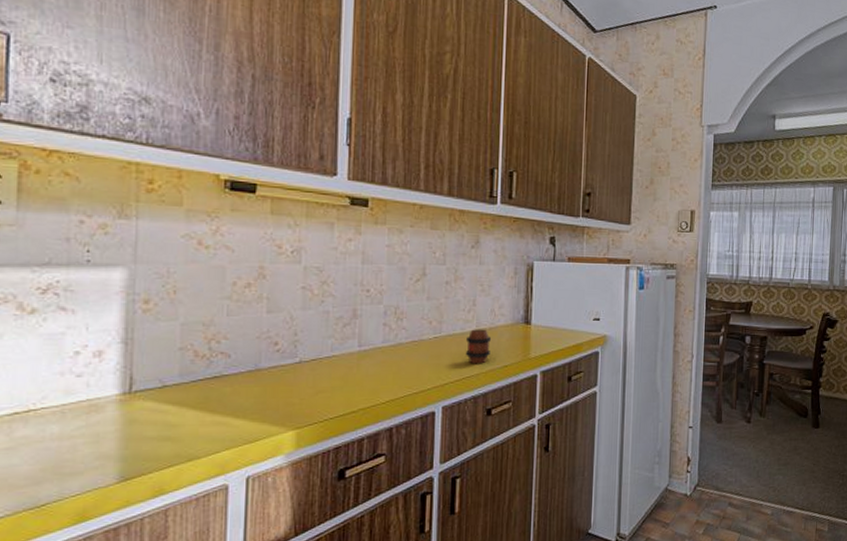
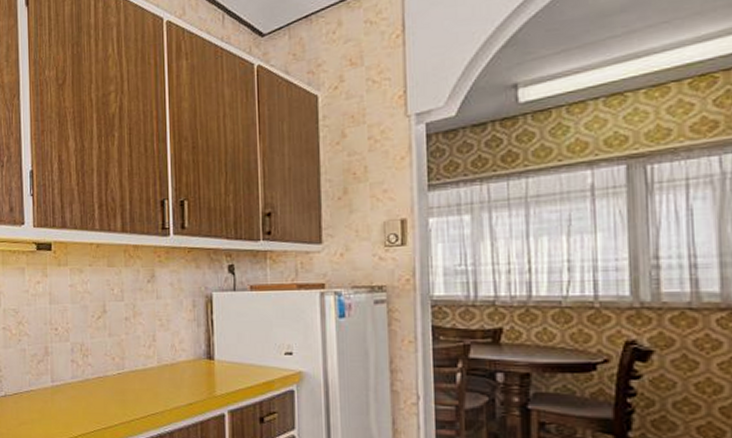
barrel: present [466,329,492,364] -> none [149,365,175,401]

